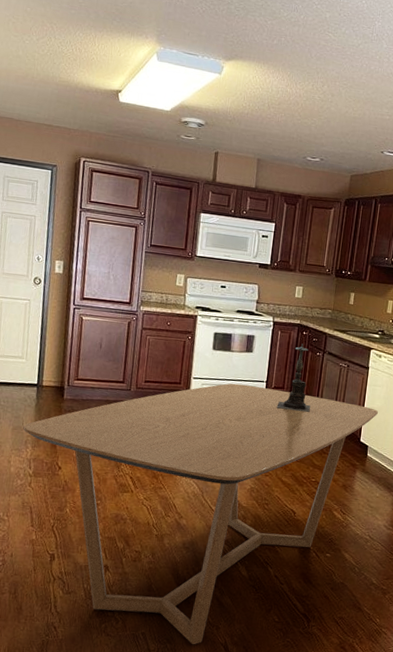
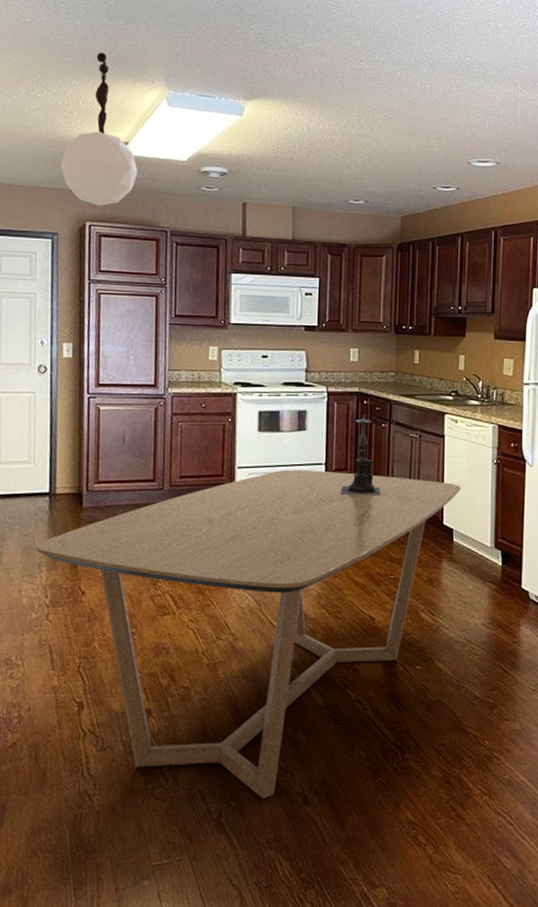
pendant lamp: none [62,7,128,145] -> present [60,52,138,206]

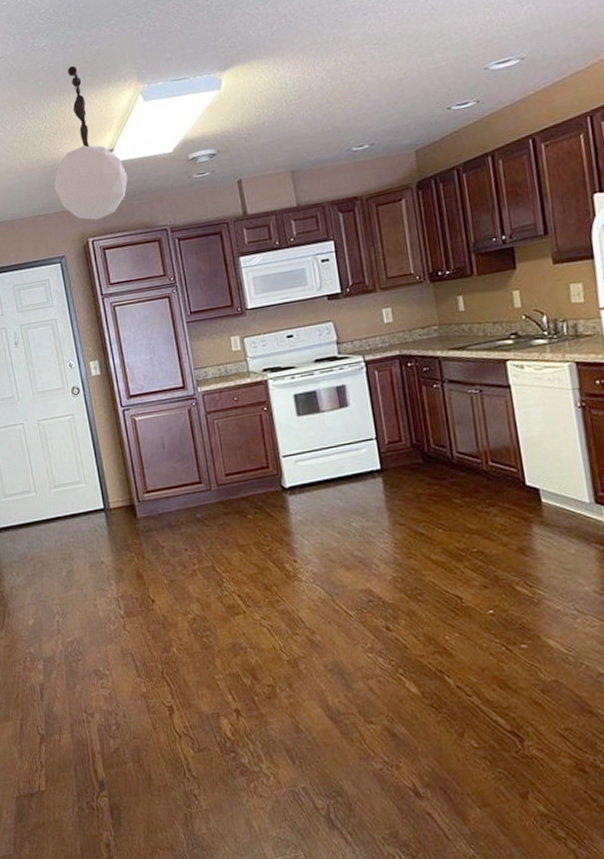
dining table: present [34,469,461,799] -> none [100,437,541,795]
candle holder: present [340,415,380,495] -> none [398,378,445,468]

